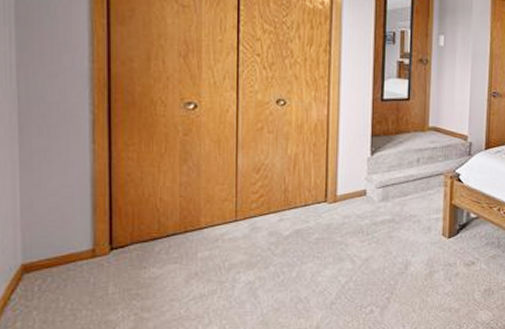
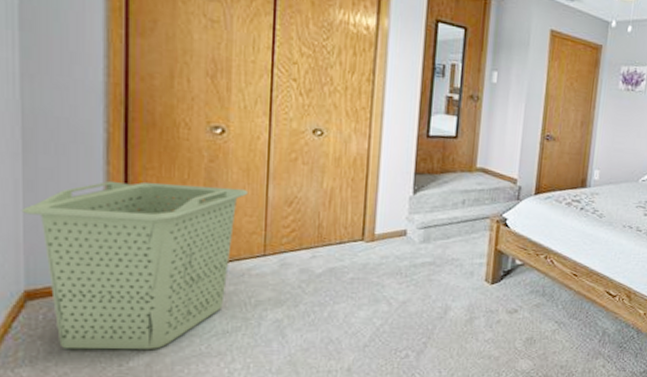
laundry basket: none [18,157,220,318] -> present [21,180,249,350]

